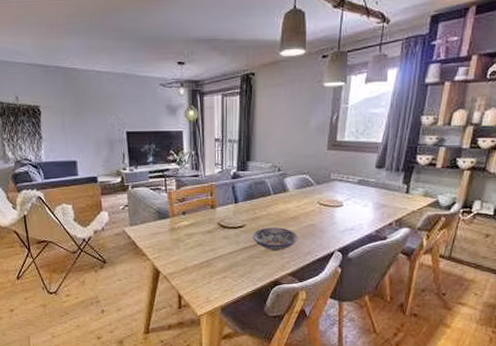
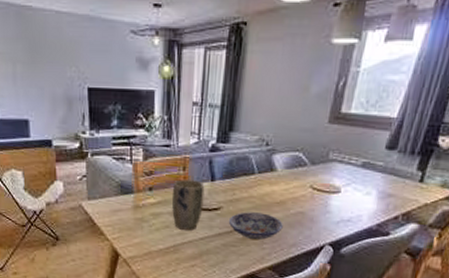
plant pot: none [203,203,230,246] -> present [172,179,205,230]

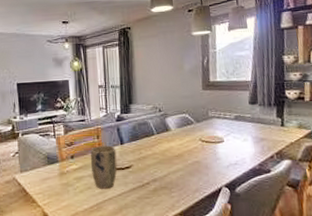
bowl: present [228,212,283,240] -> none [139,166,185,191]

